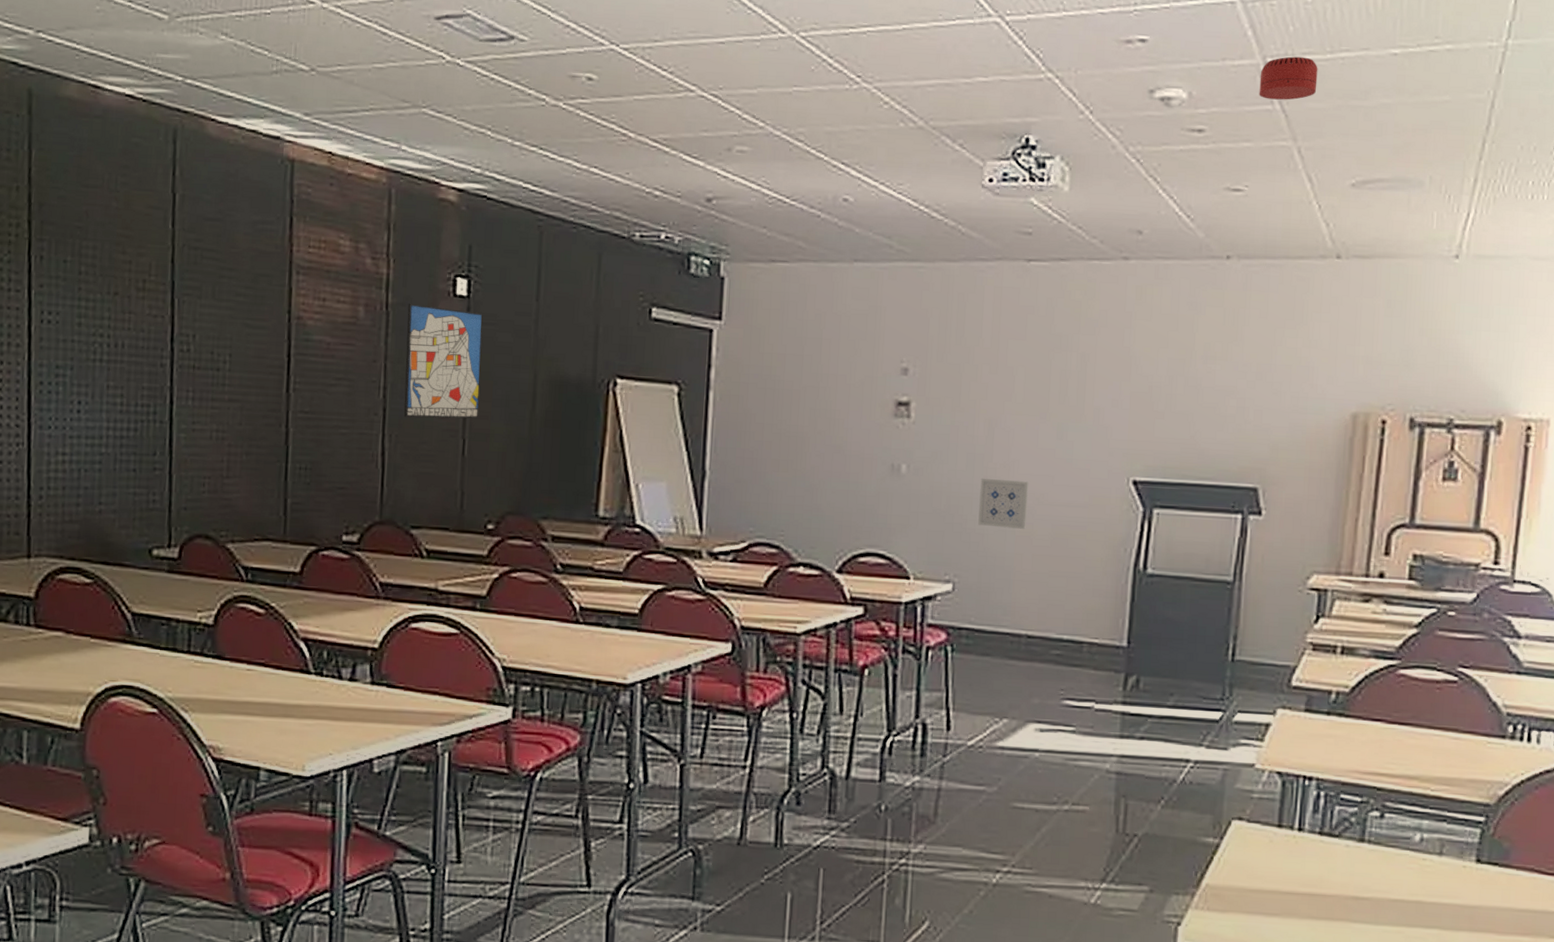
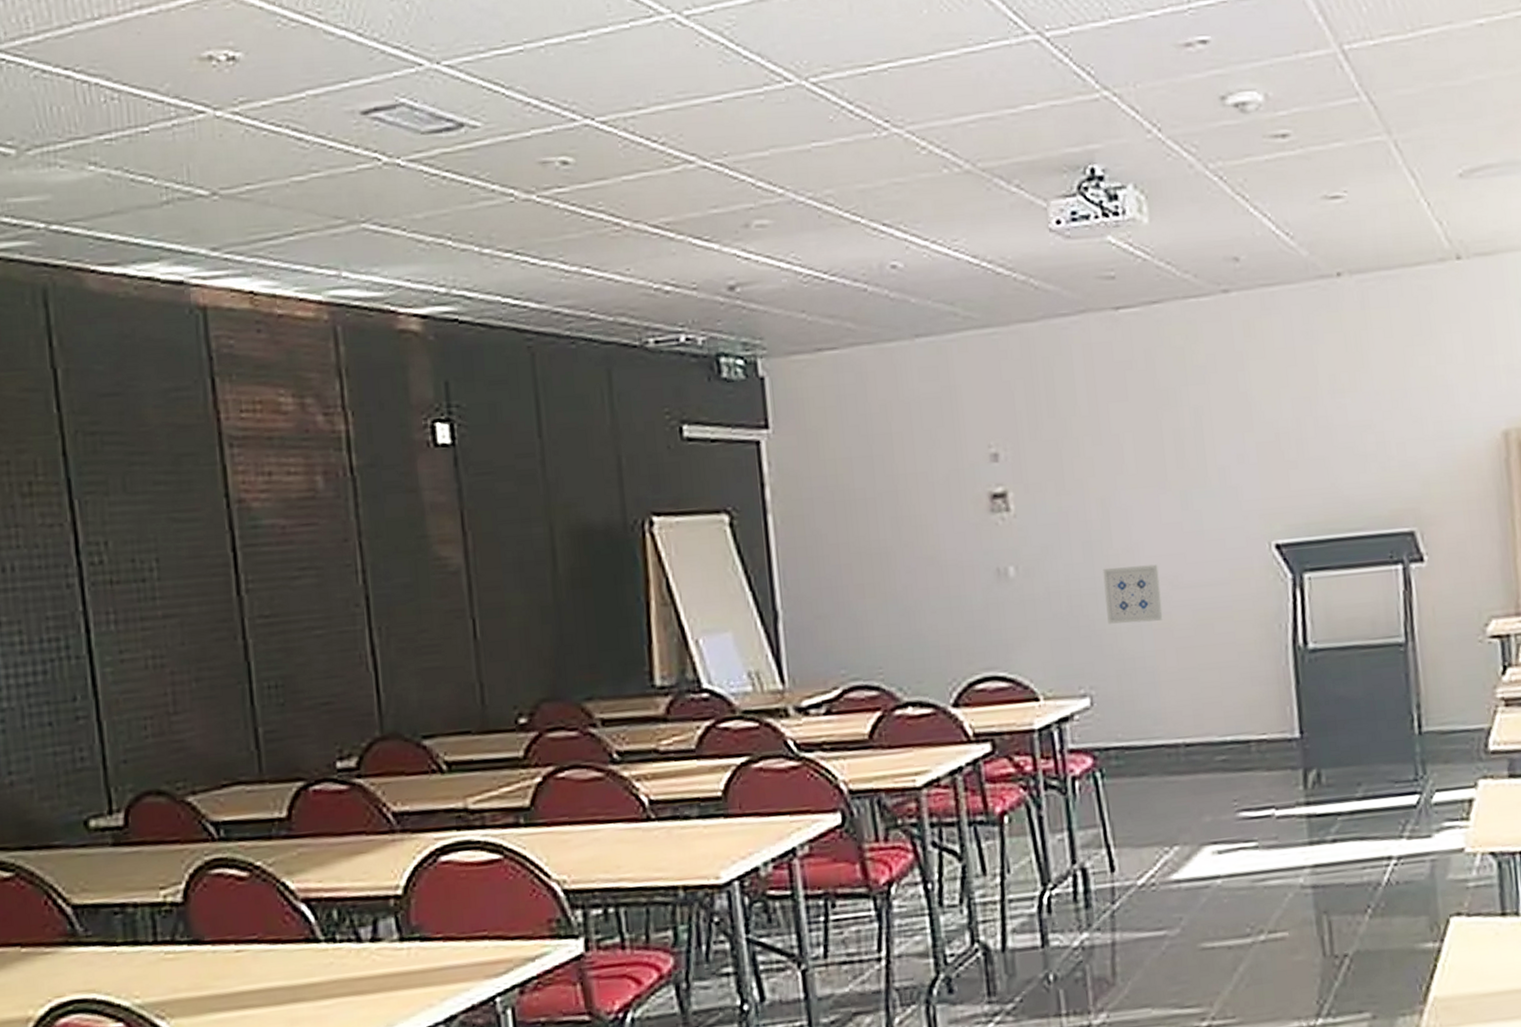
wall art: present [404,303,483,419] -> none [378,461,488,604]
smoke detector: present [1259,56,1318,100] -> none [1339,39,1404,91]

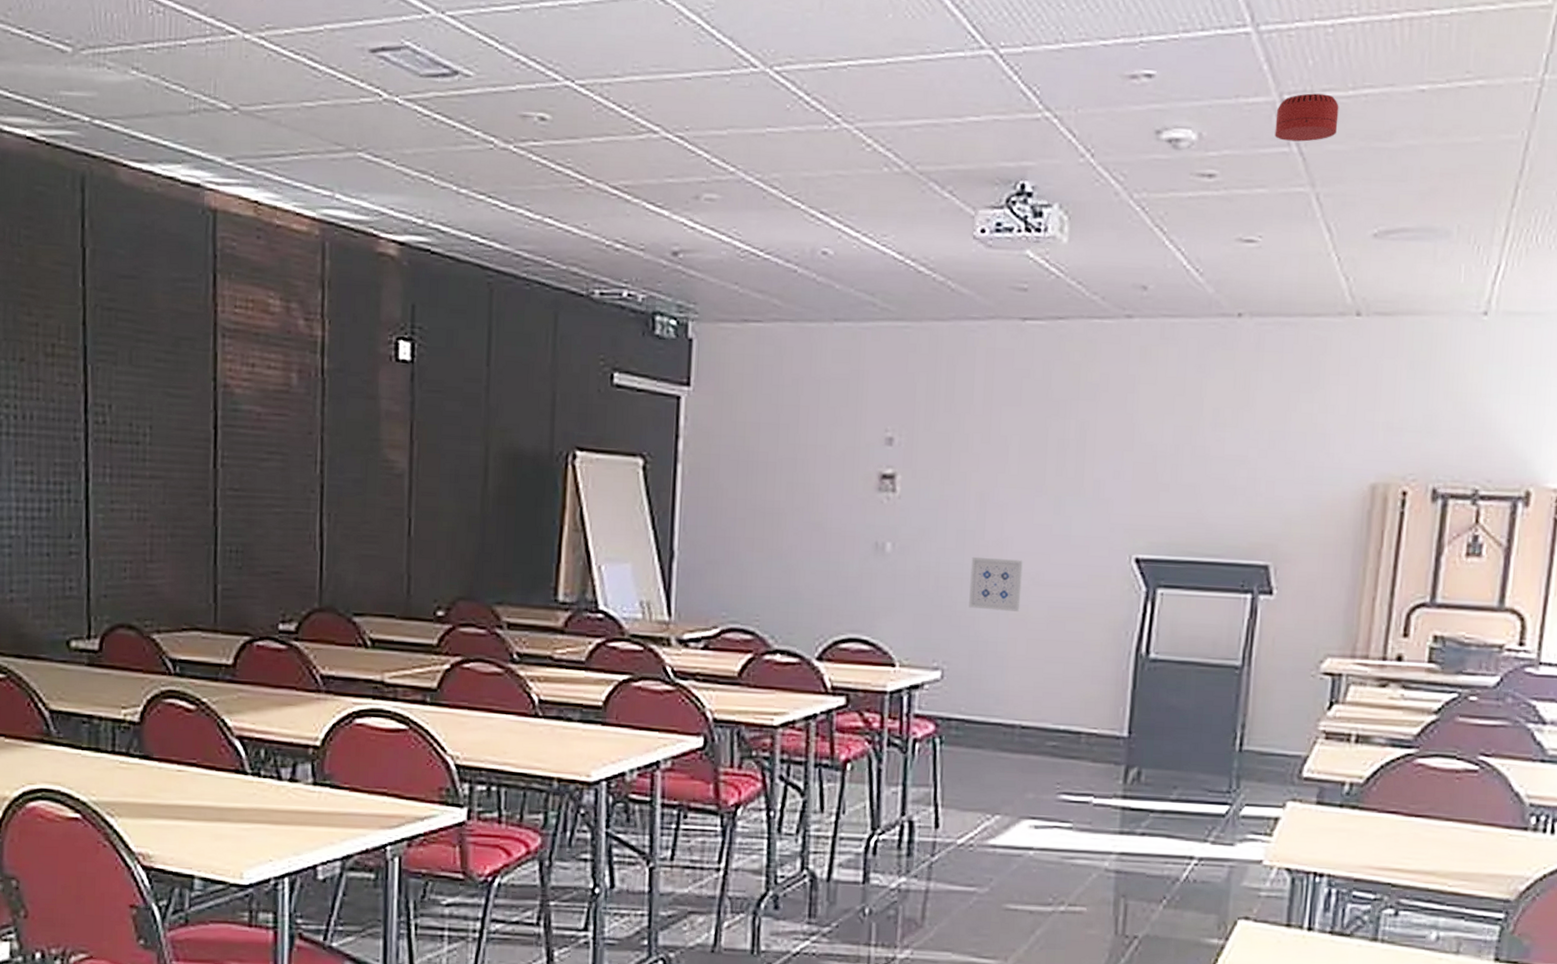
smoke detector: none [1339,39,1404,91] -> present [1275,93,1339,142]

